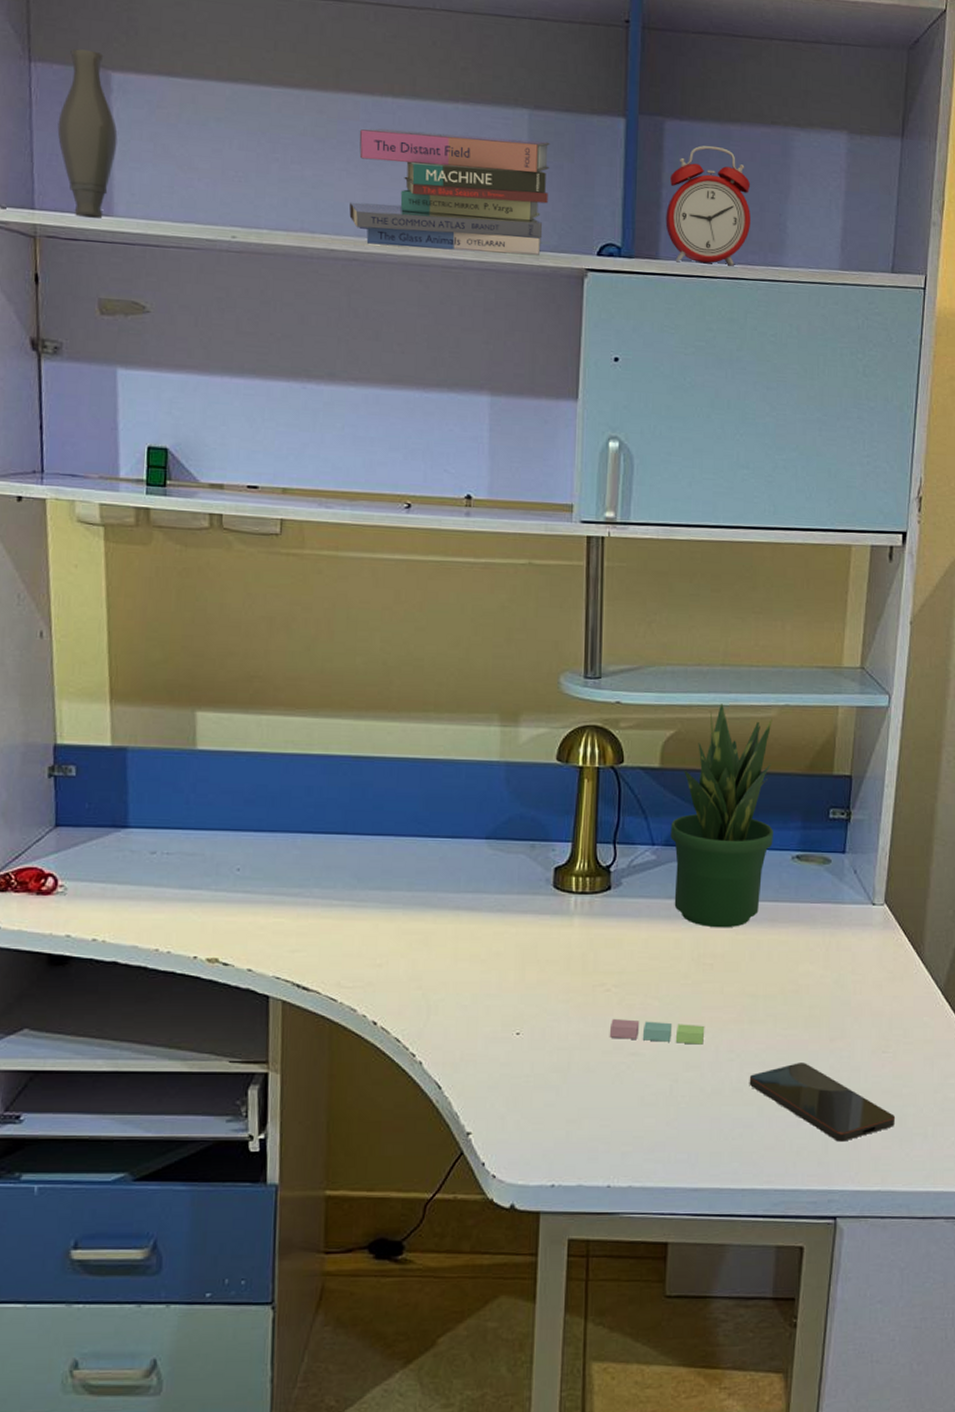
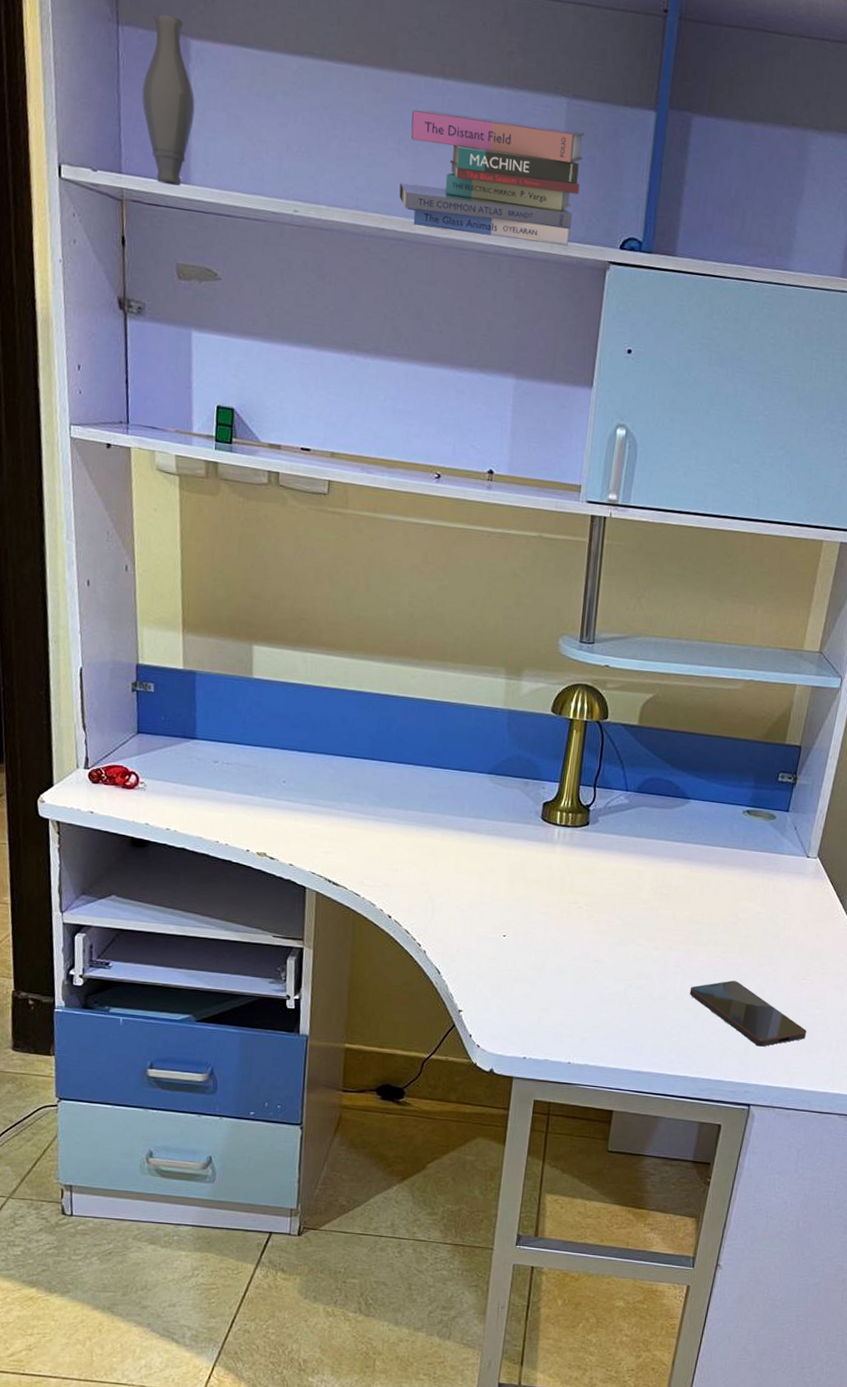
sticky notes: present [609,1019,705,1045] -> none [578,931,658,959]
alarm clock: present [665,145,751,267] -> none [684,144,767,268]
planter: present [670,704,773,928] -> none [640,674,738,866]

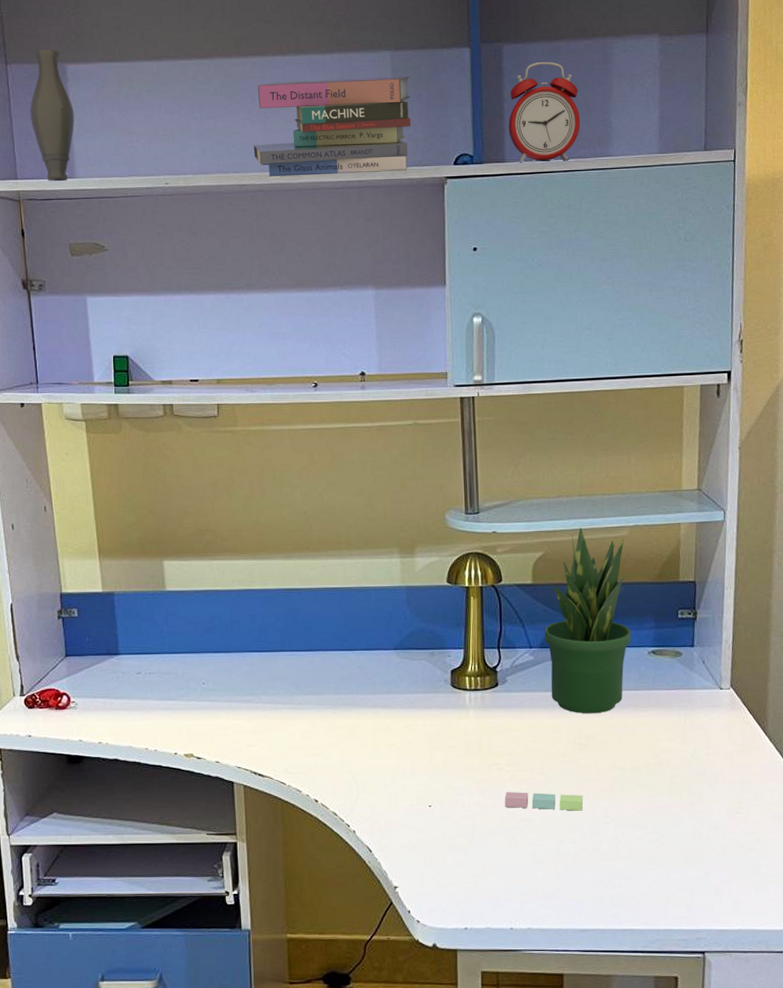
sticky notes: none [578,931,658,959] -> present [504,792,584,811]
planter: none [640,674,738,866] -> present [544,528,631,714]
alarm clock: none [684,144,767,268] -> present [508,61,580,163]
phone: present [689,980,807,1047] -> none [623,823,751,889]

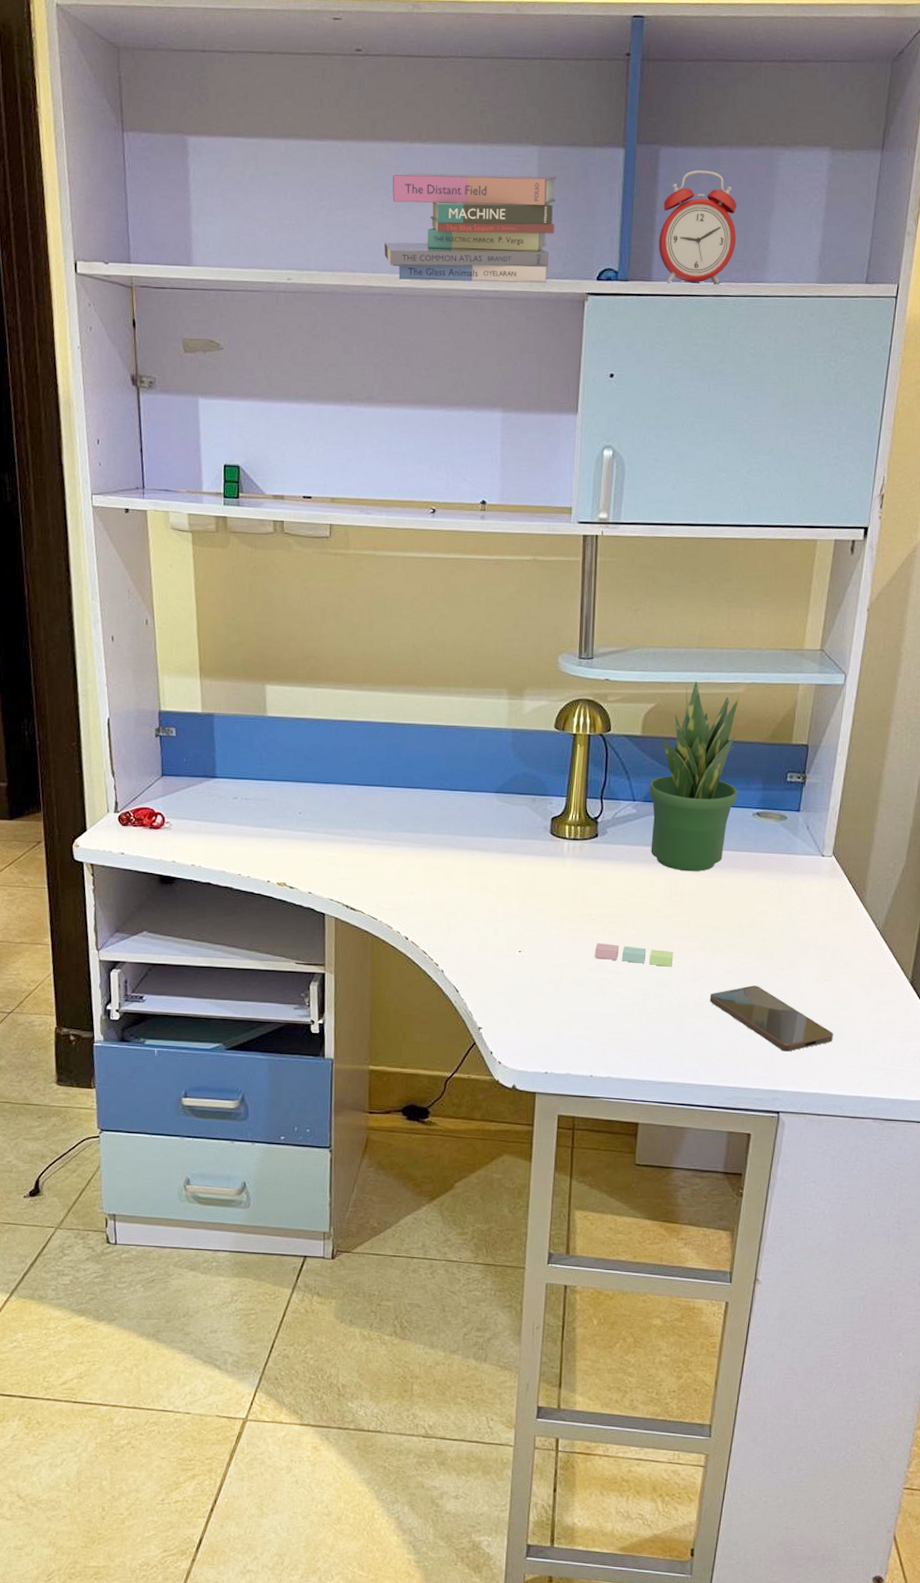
vase: present [30,50,74,181] -> none [146,117,194,268]
phone: none [623,823,751,889] -> present [709,985,834,1052]

